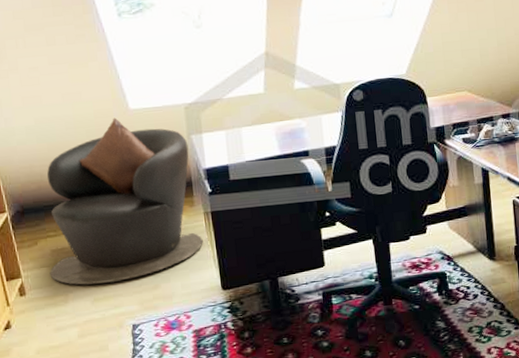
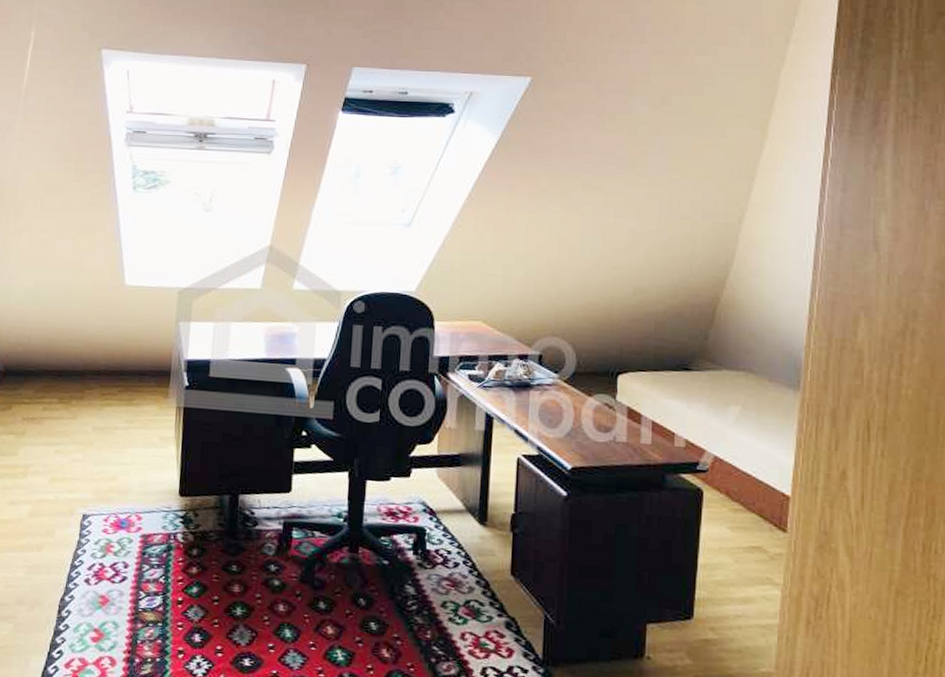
leather: present [46,117,203,285] -> none [16,291,175,464]

